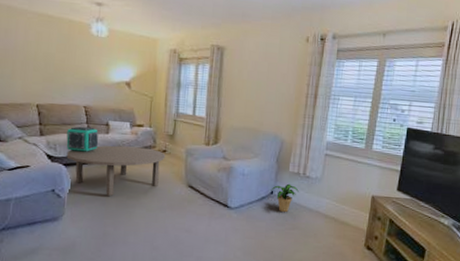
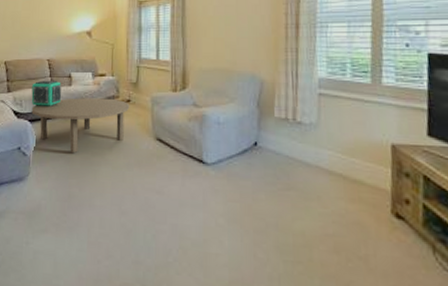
potted plant: present [271,183,299,212] -> none [254,132,290,168]

